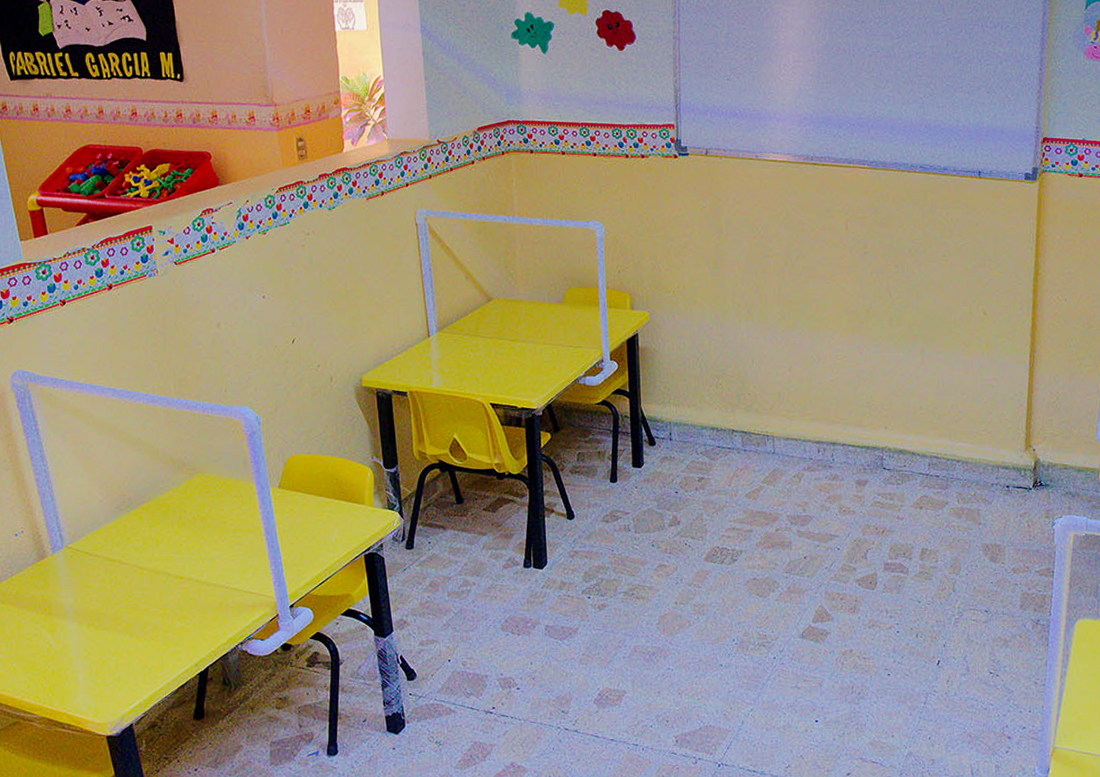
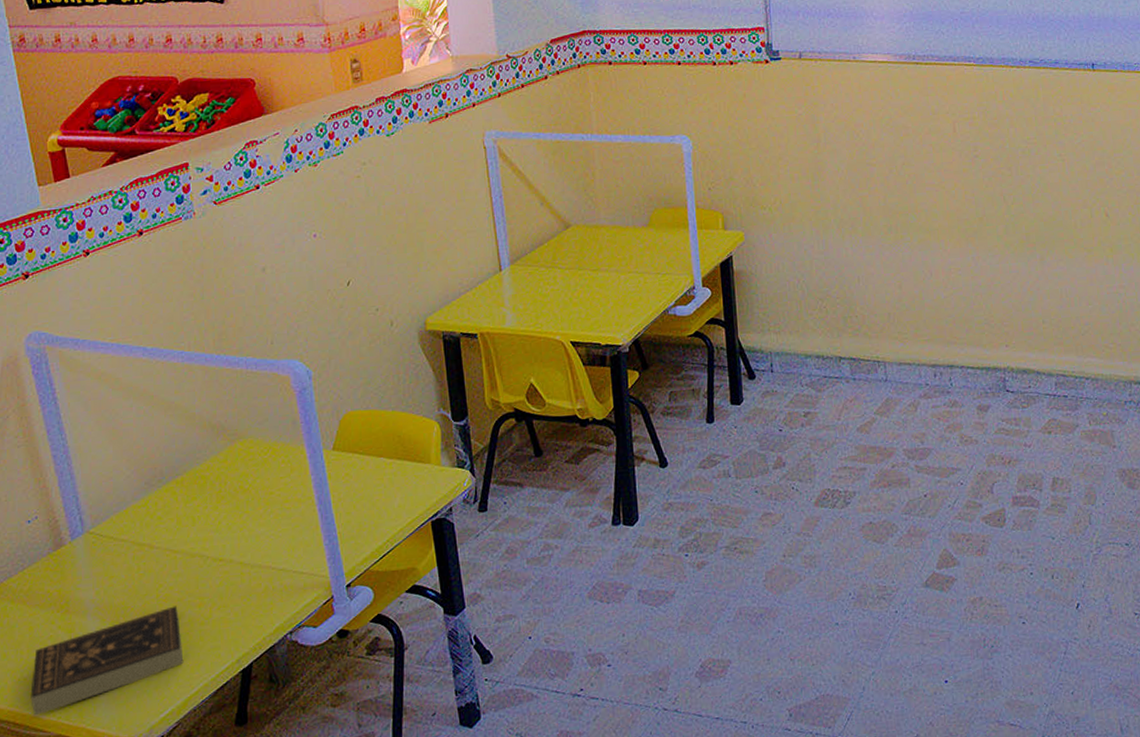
book: none [19,614,150,700] -> present [30,606,184,716]

